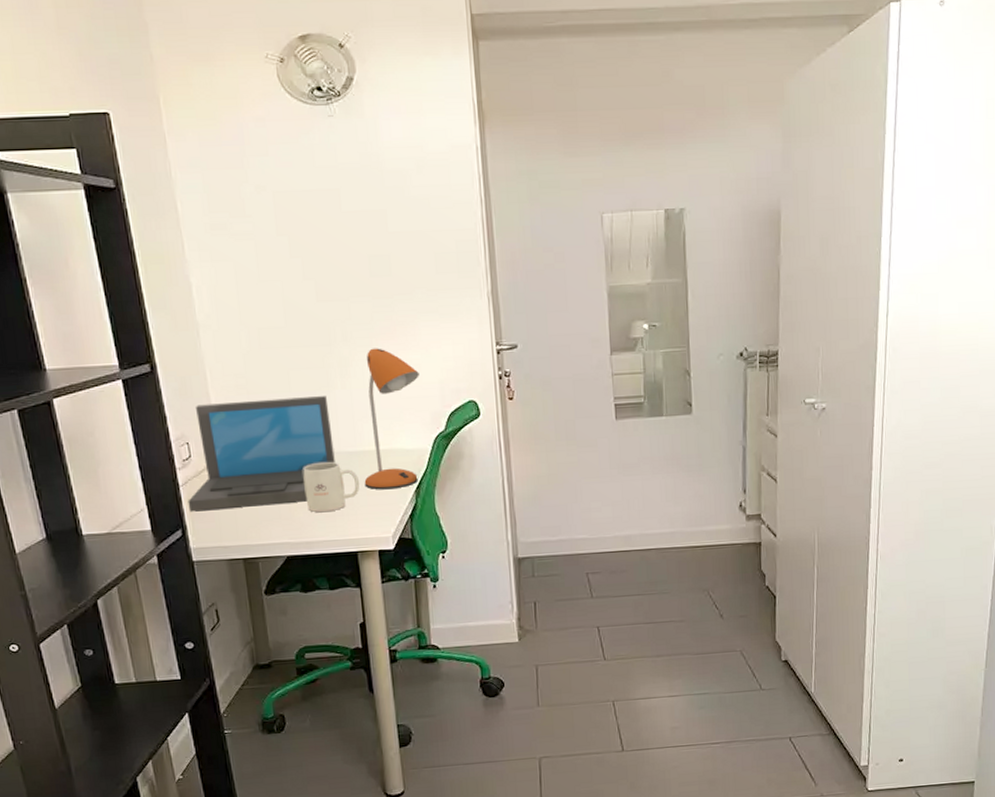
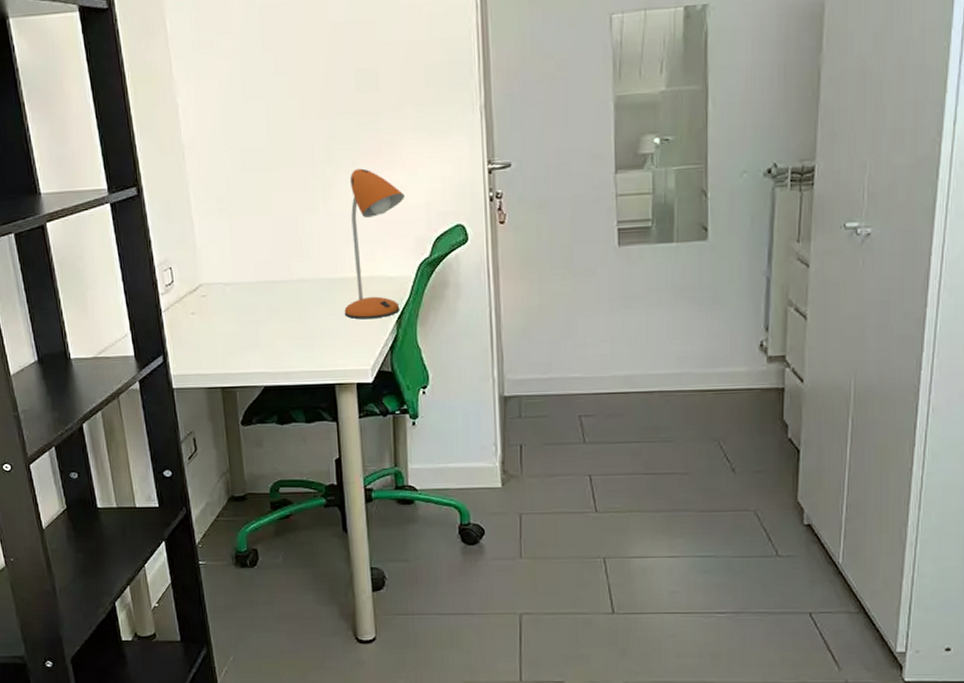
laptop: present [188,396,335,512] -> none [169,220,315,338]
mug: present [302,462,359,513] -> none [281,289,339,342]

